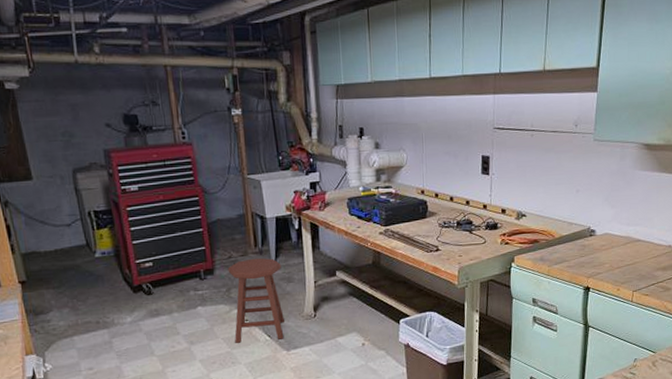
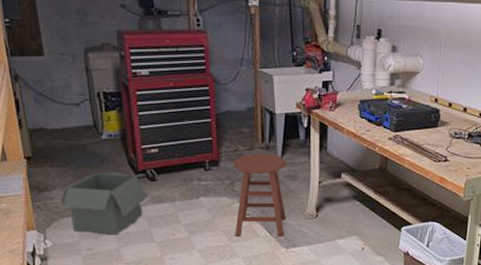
cardboard box: none [57,288,146,353] -> present [60,172,149,235]

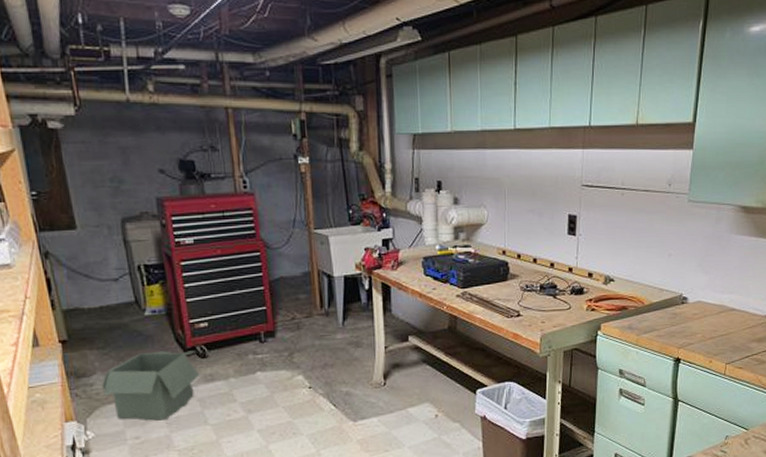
stool: present [233,153,287,237] -> none [290,320,351,412]

